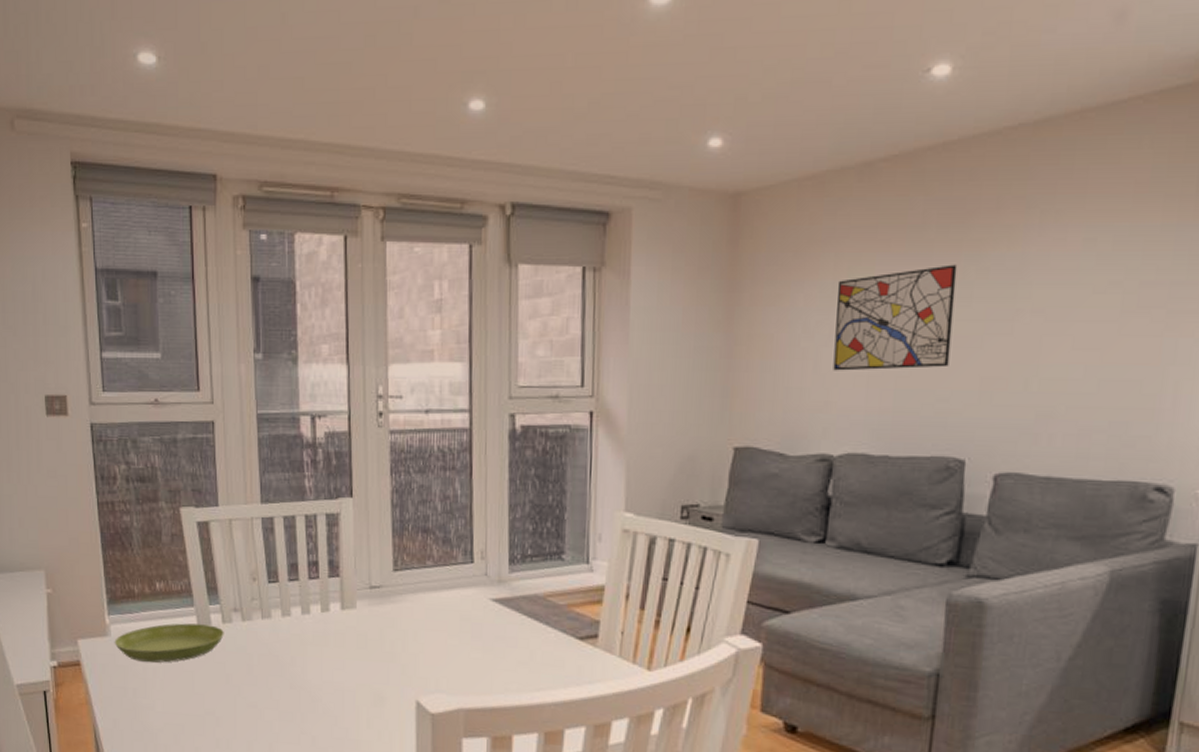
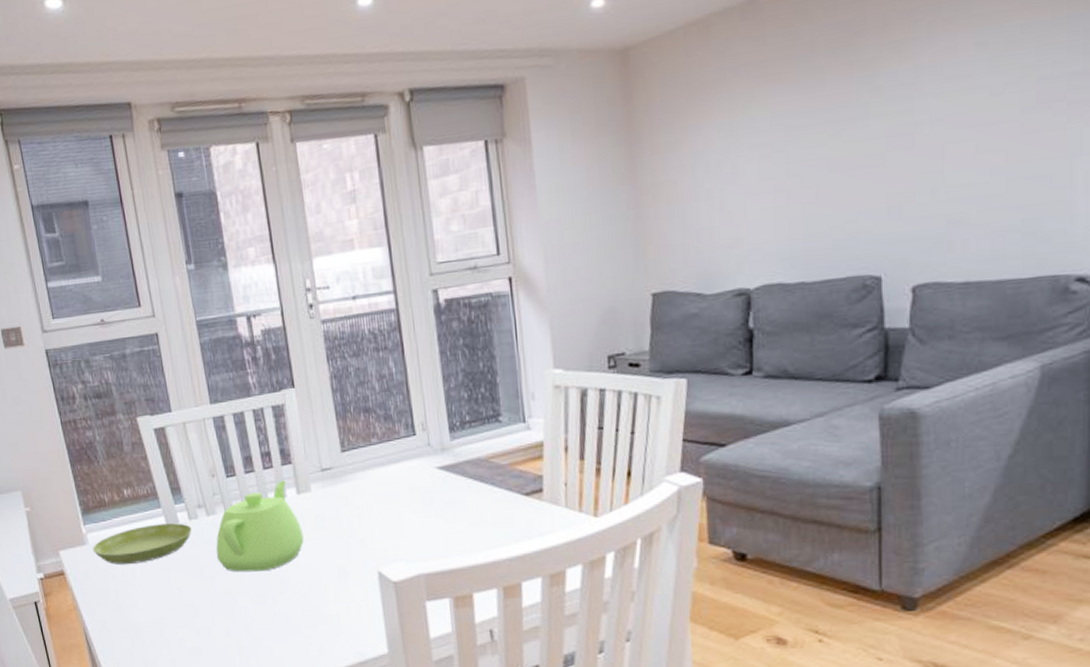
teapot: none [247,593,342,687] -> present [216,480,304,572]
wall art: present [833,264,958,371] -> none [734,87,854,207]

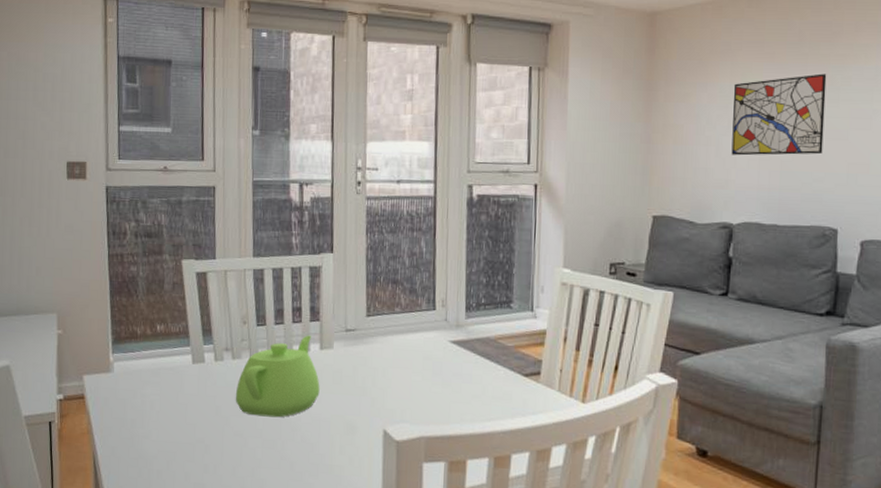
saucer: present [92,523,192,565] -> none [116,361,216,397]
wall art: none [734,87,854,207] -> present [731,73,827,156]

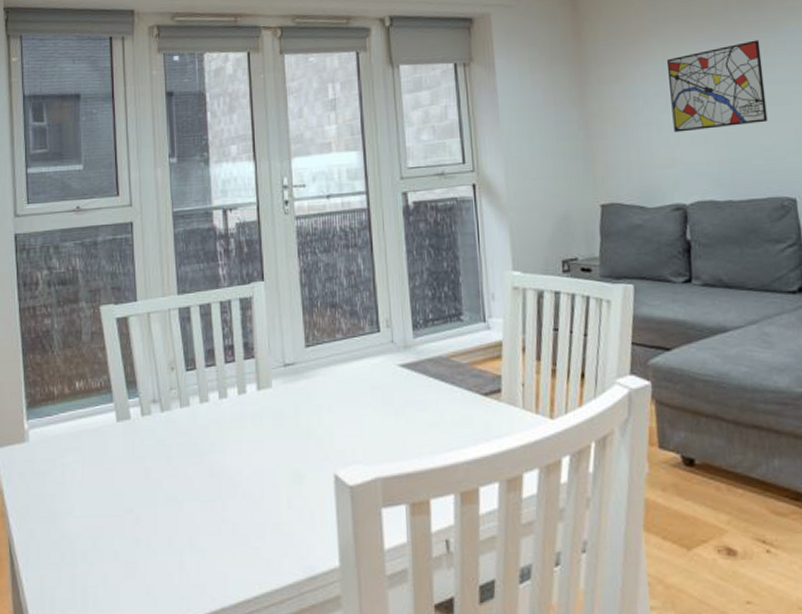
teapot: present [235,335,320,418] -> none [166,375,260,475]

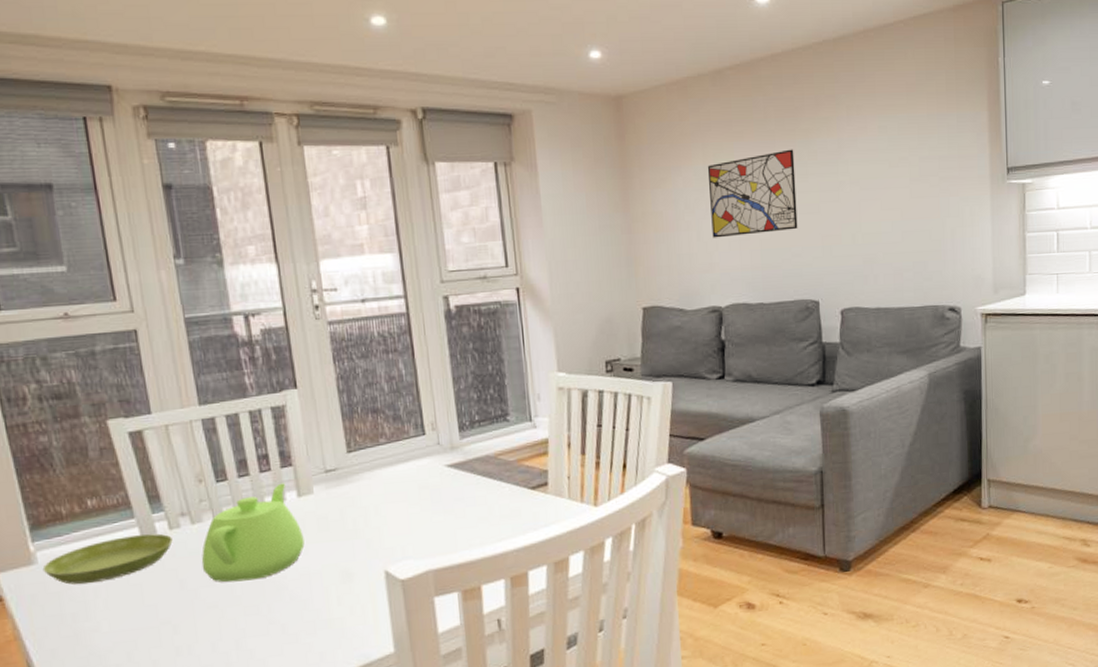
saucer: none [32,419,143,466] -> present [42,533,173,585]
teapot: none [166,375,260,475] -> present [201,483,305,582]

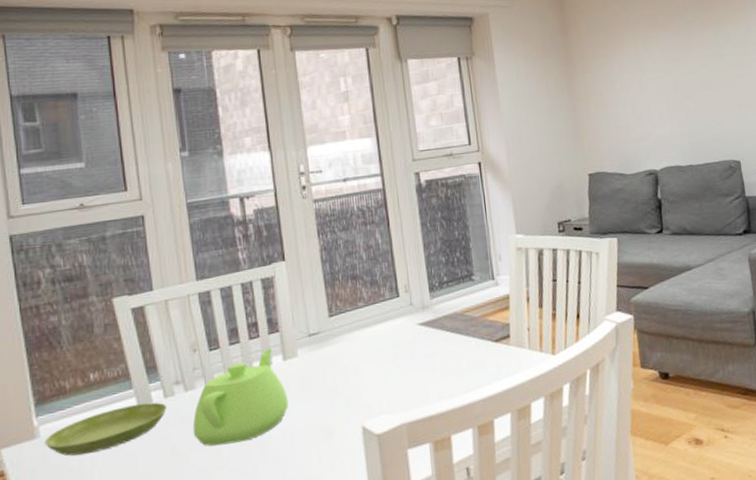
wall art: present [707,149,798,238] -> none [638,35,718,112]

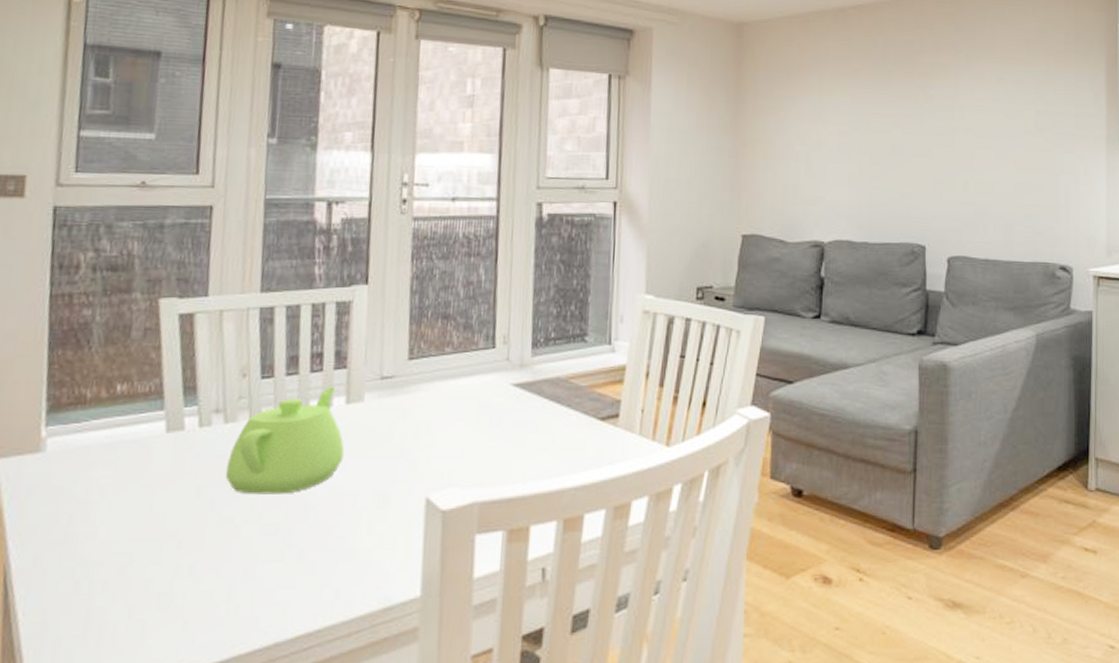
saucer: present [44,402,167,456] -> none [49,430,200,481]

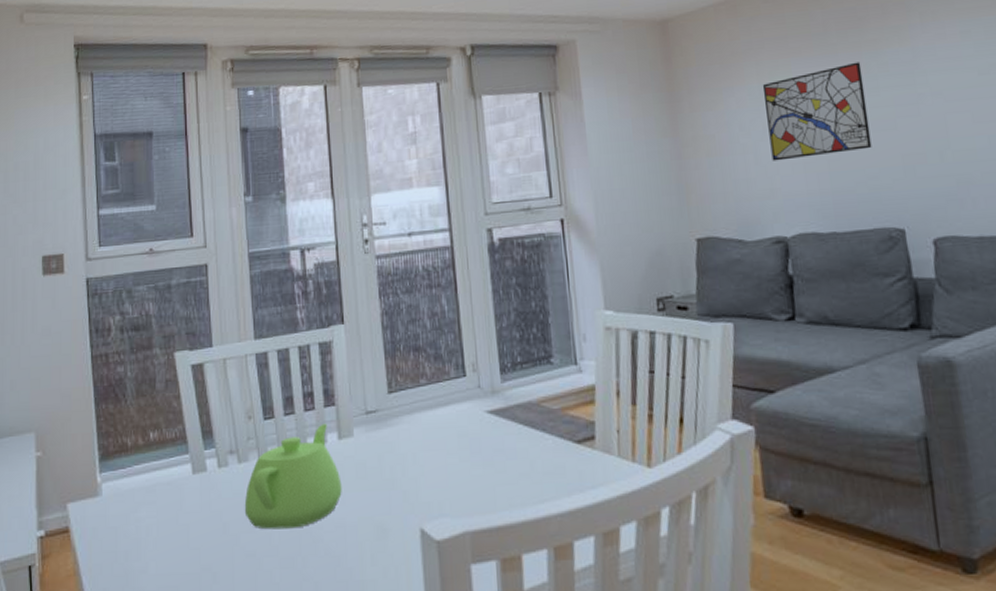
wall art: none [821,90,910,172] -> present [762,62,872,161]

